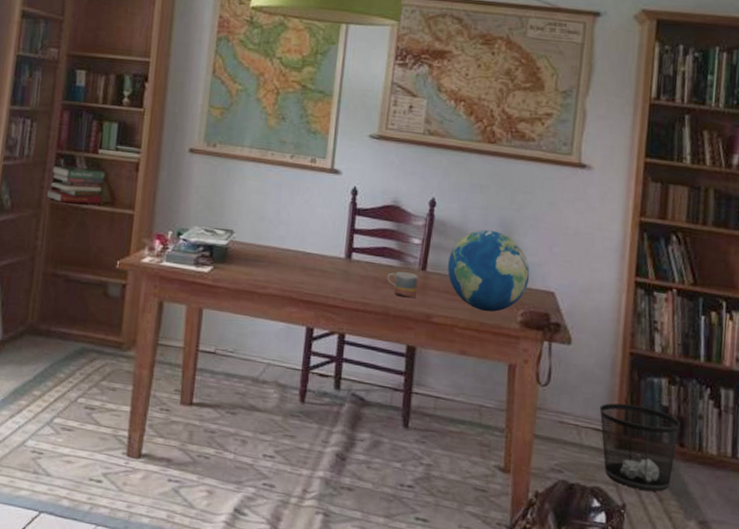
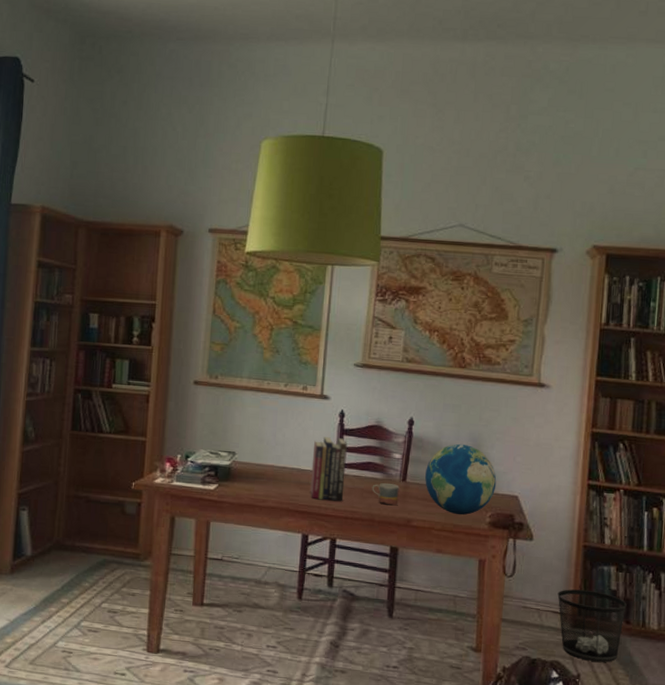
books: present [46,165,106,204] -> none [66,399,119,433]
books: none [316,216,360,291] -> present [310,437,347,502]

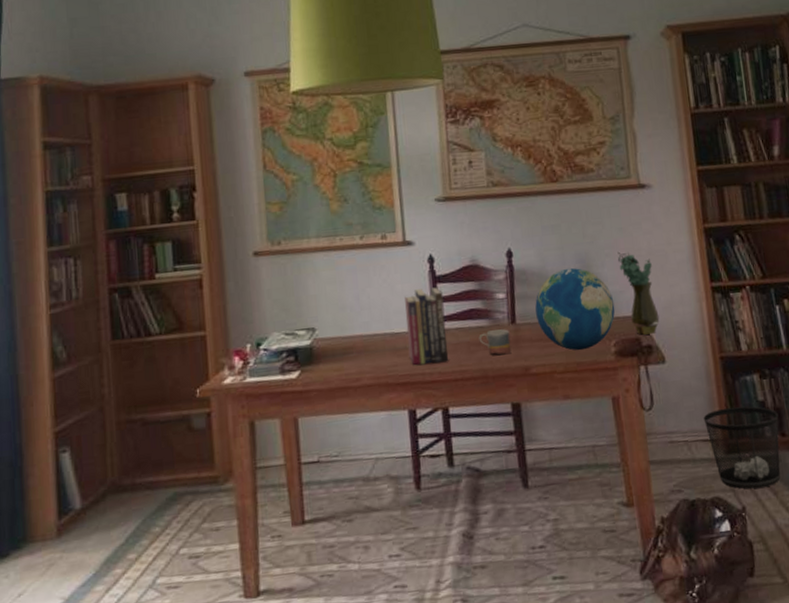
vase: none [506,438,537,515] -> present [617,251,660,336]

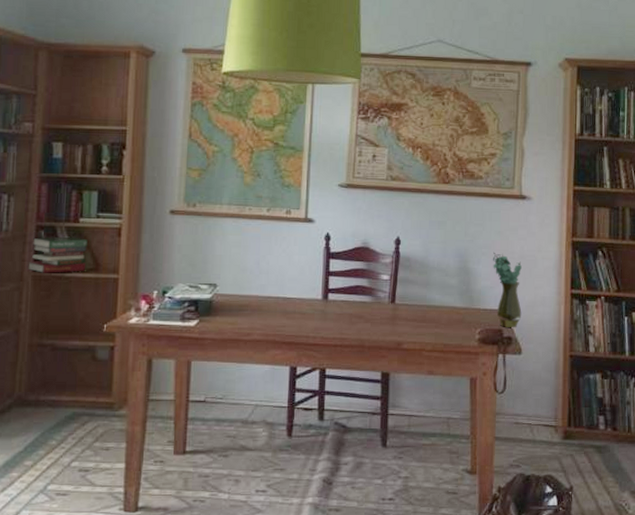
books: none [105,295,169,341] -> present [28,236,88,273]
books: present [405,287,448,365] -> none [297,262,334,329]
mug: present [479,329,512,356] -> none [360,307,388,329]
globe: present [535,268,615,351] -> none [414,260,484,334]
waste bin: present [703,406,781,489] -> none [547,399,613,472]

